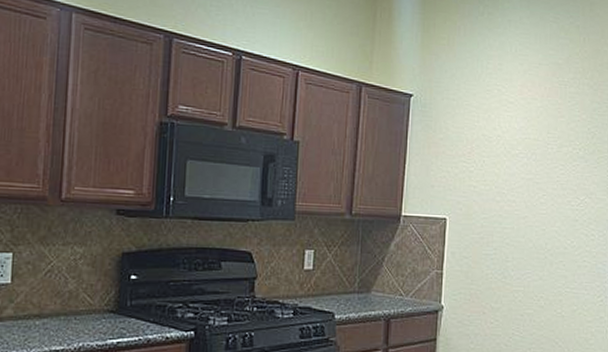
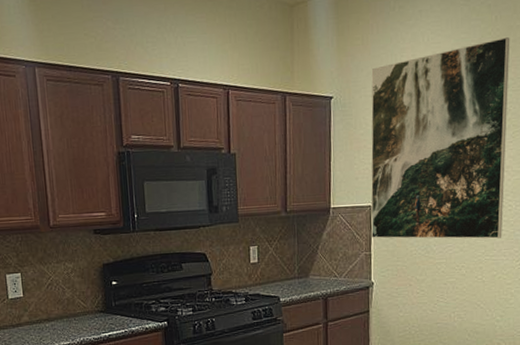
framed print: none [445,60,597,270] -> present [371,37,510,239]

